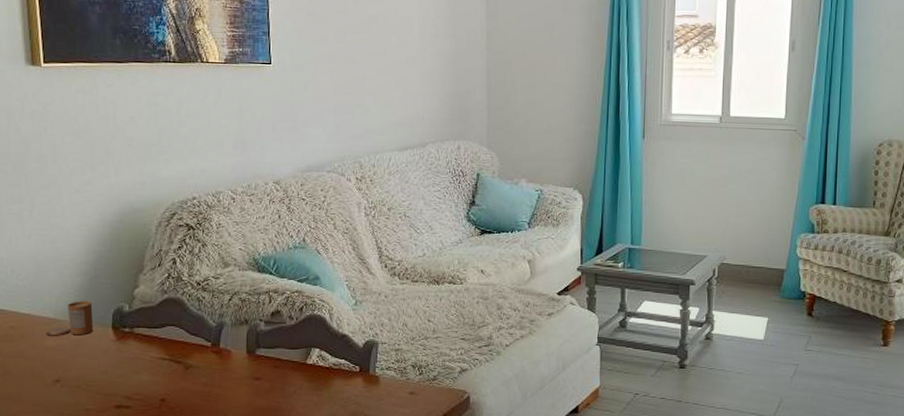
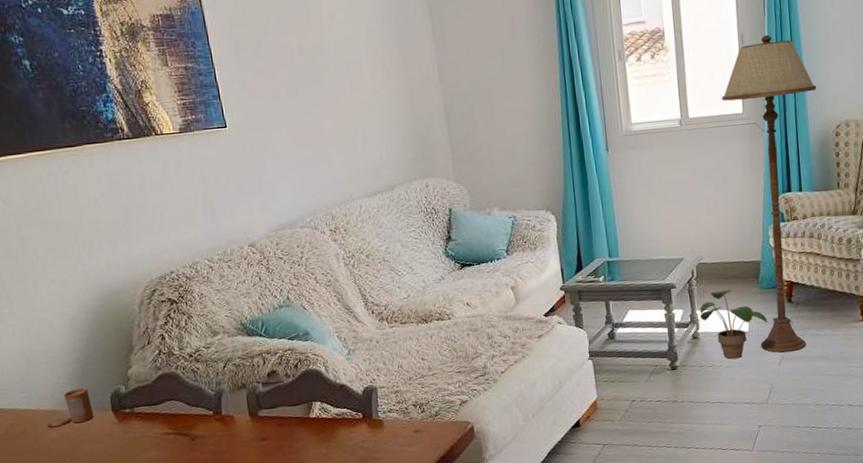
potted plant: none [716,293,784,367] -> present [700,289,767,360]
floor lamp: none [765,44,863,367] -> present [722,34,817,353]

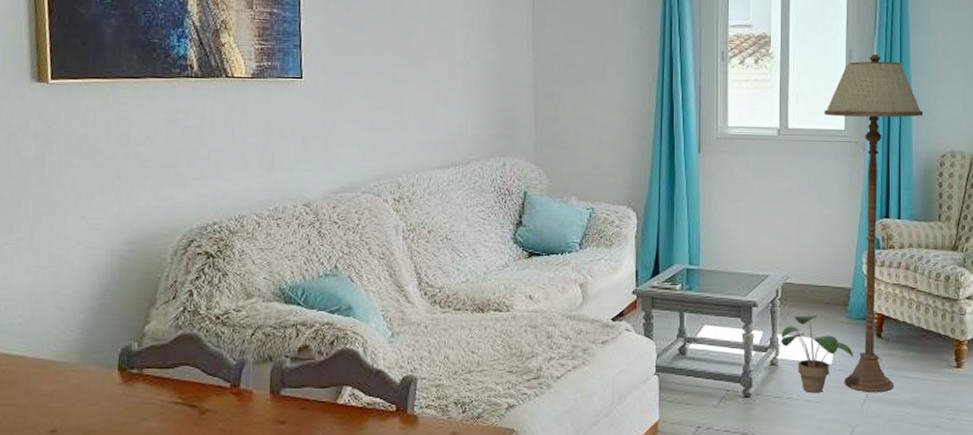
candle: present [47,388,94,428] -> none [42,340,97,380]

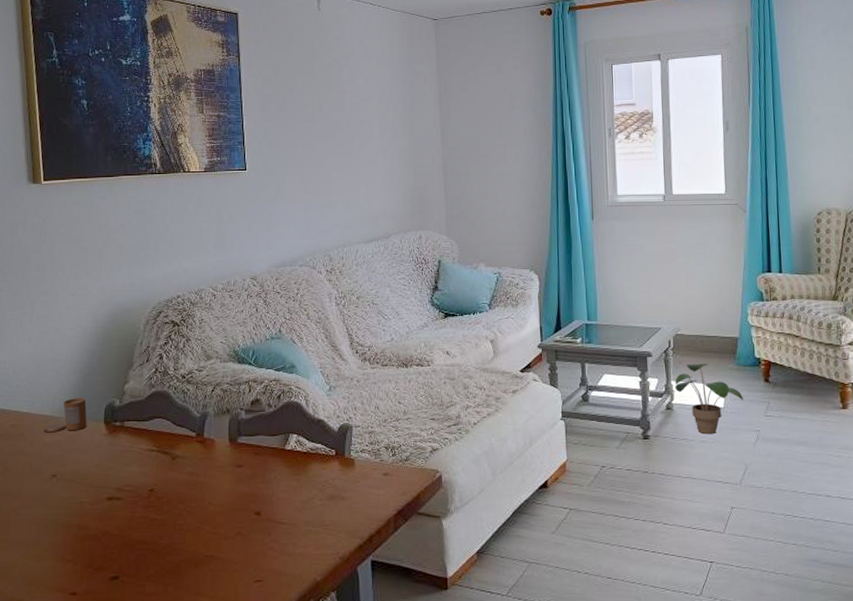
candle: none [42,340,97,380] -> present [43,398,87,433]
floor lamp: present [824,54,924,392] -> none [705,123,799,433]

